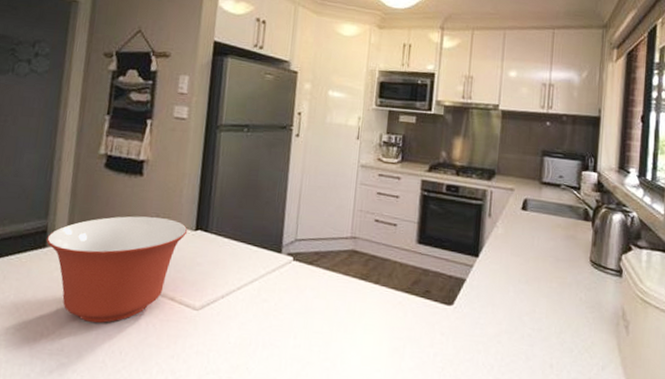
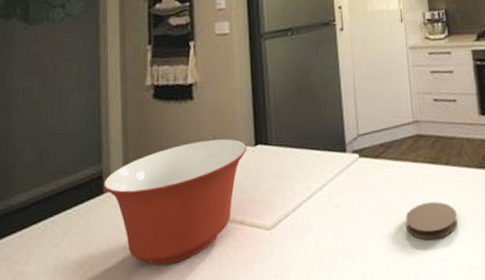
coaster: none [326,314,377,350] -> present [405,201,458,240]

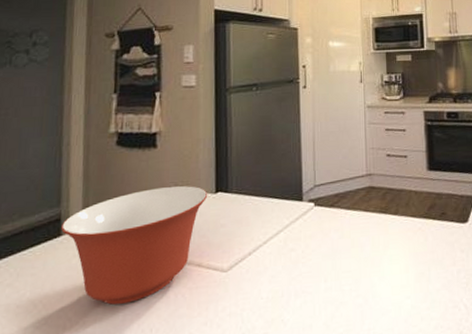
coaster: present [405,201,458,240] -> none [355,248,402,282]

